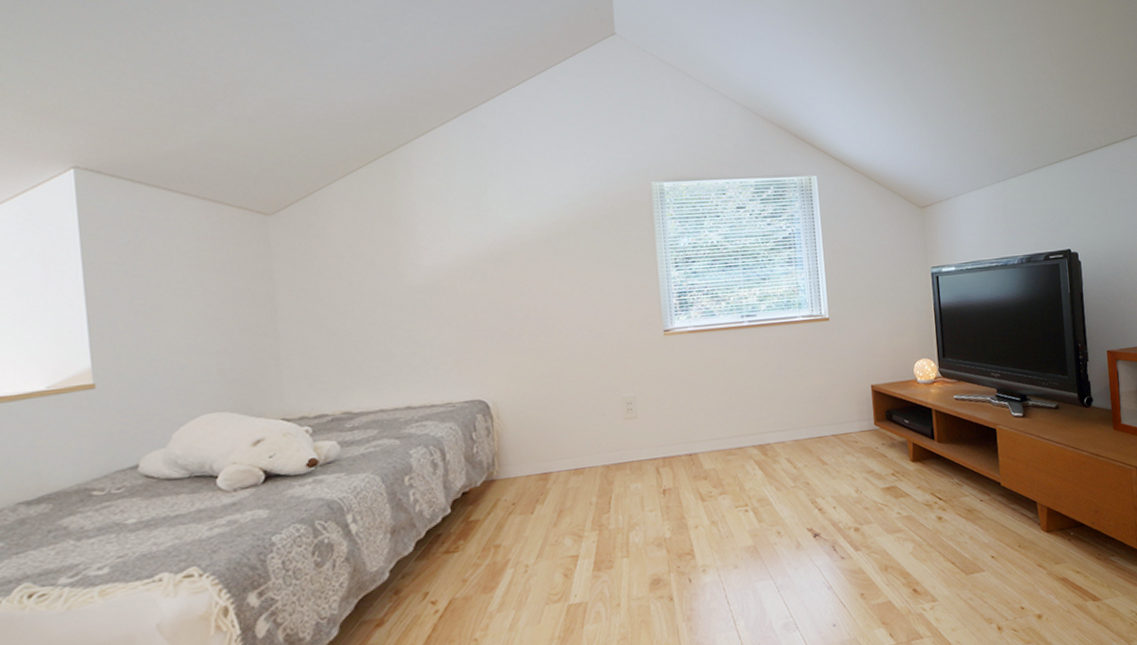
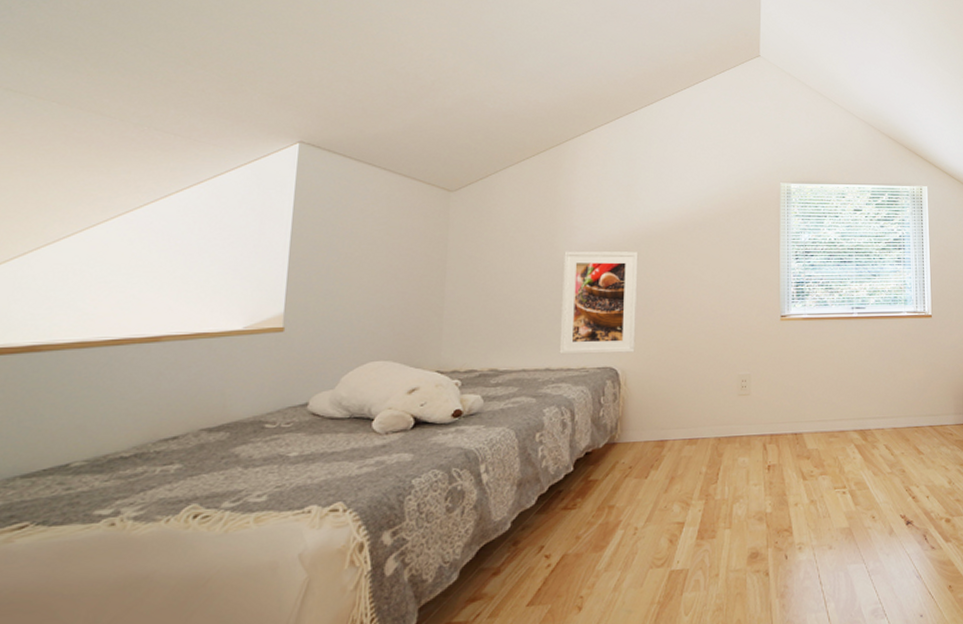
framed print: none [411,270,505,390] -> present [559,251,639,355]

